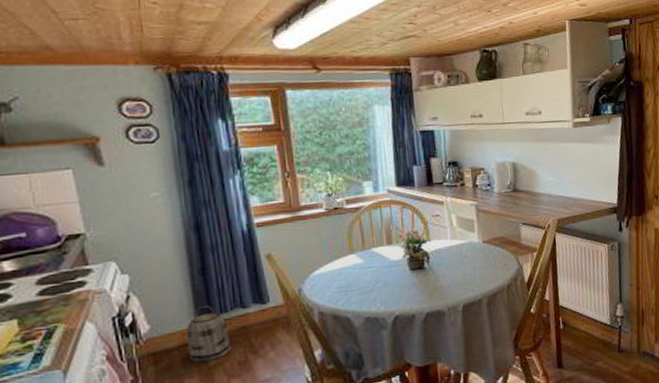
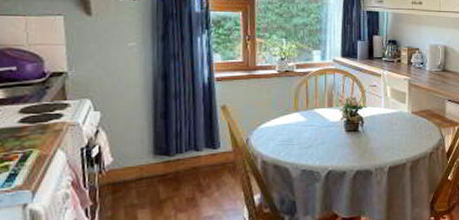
basket: present [186,305,232,363] -> none [143,146,183,195]

